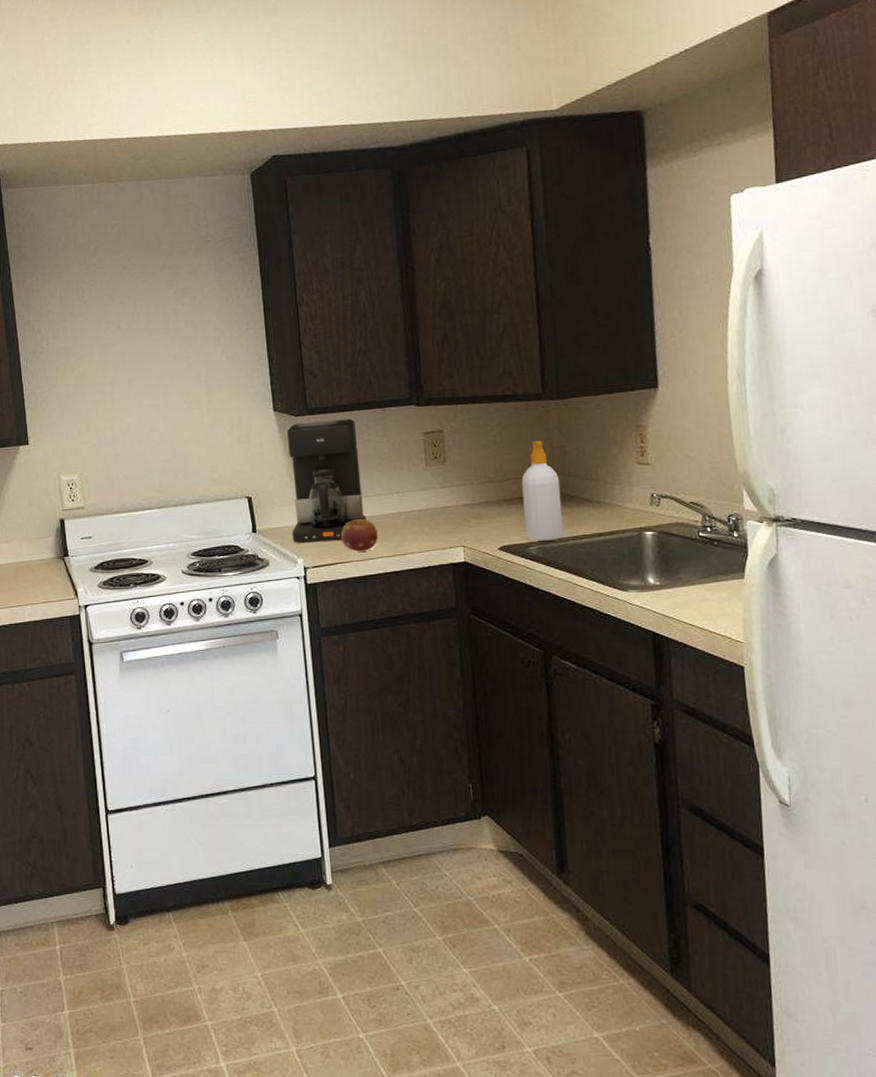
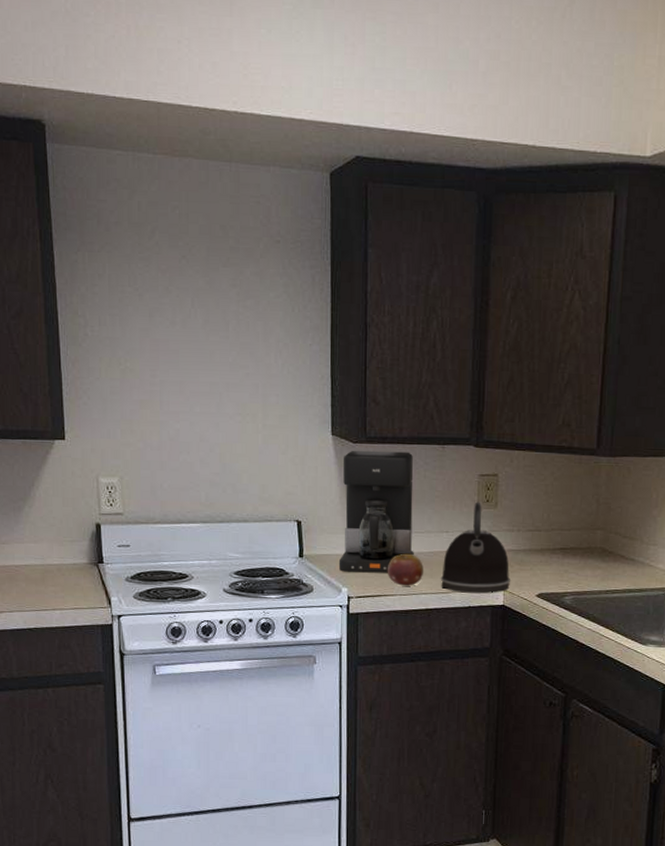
kettle: none [395,459,470,554] -> present [440,501,511,594]
soap bottle: present [521,441,563,541] -> none [563,495,601,592]

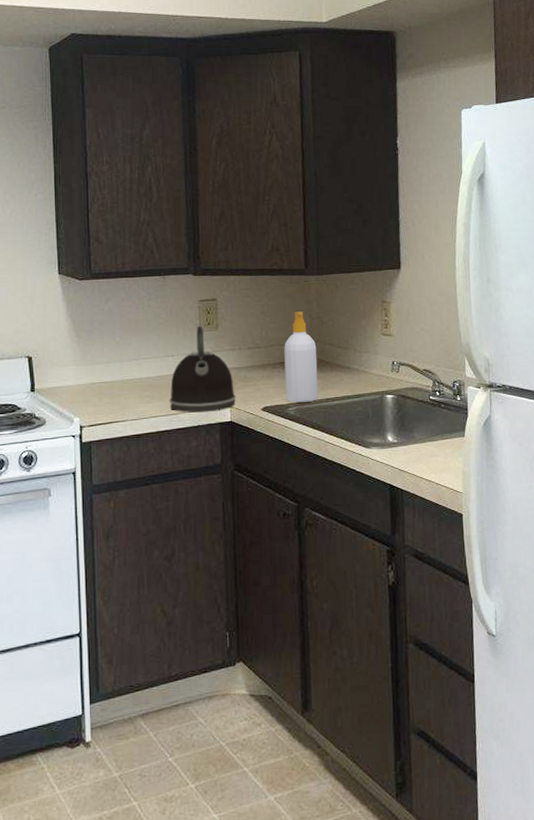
coffee maker: present [338,450,414,573] -> none [69,284,142,403]
fruit: present [387,553,424,586] -> none [117,379,153,411]
soap bottle: none [563,495,601,592] -> present [284,311,318,403]

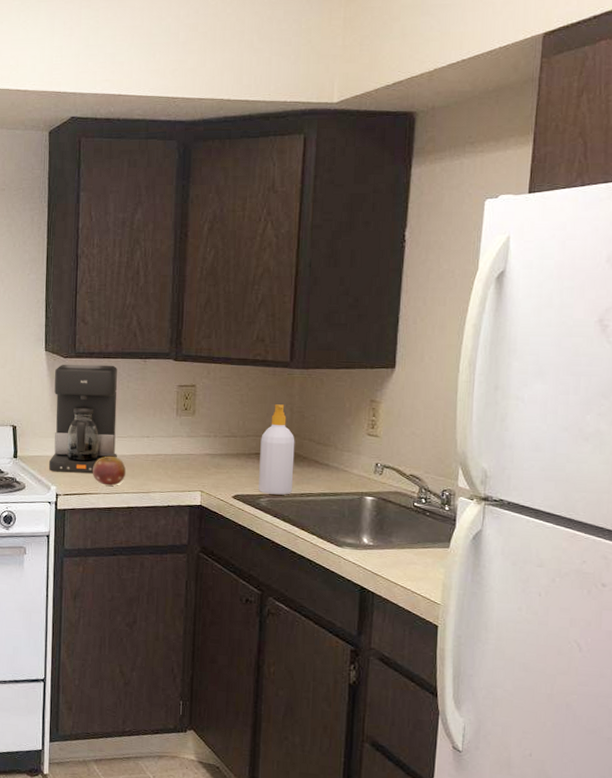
coffee maker: none [69,284,142,403] -> present [48,364,118,474]
fruit: none [117,379,153,411] -> present [92,456,127,486]
kettle: present [169,325,237,414] -> none [141,410,208,495]

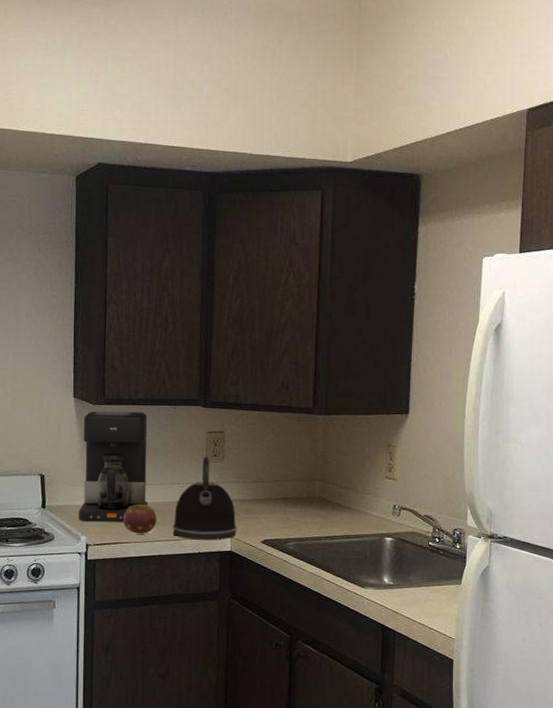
kettle: none [141,410,208,495] -> present [172,456,238,541]
soap bottle: present [258,404,295,495] -> none [286,449,319,538]

